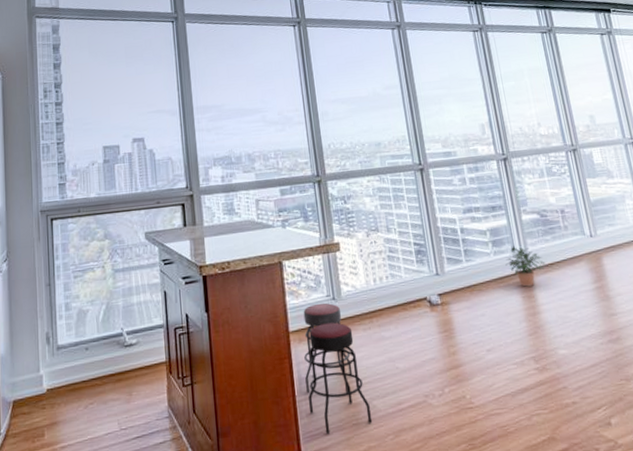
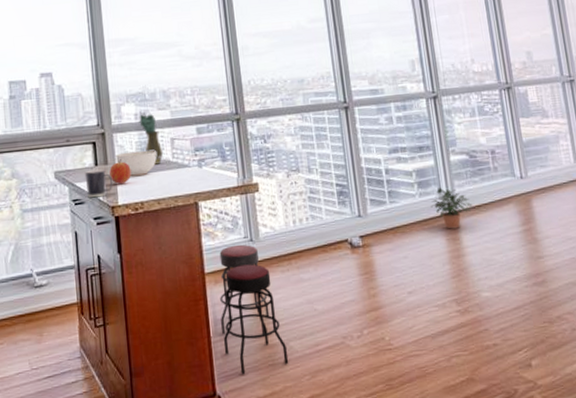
mug: none [174,229,201,258] -> present [84,169,113,198]
fruit: none [197,220,219,245] -> present [109,159,132,185]
bowl: none [203,211,242,237] -> present [116,150,157,177]
vase: none [225,174,249,225] -> present [138,111,164,165]

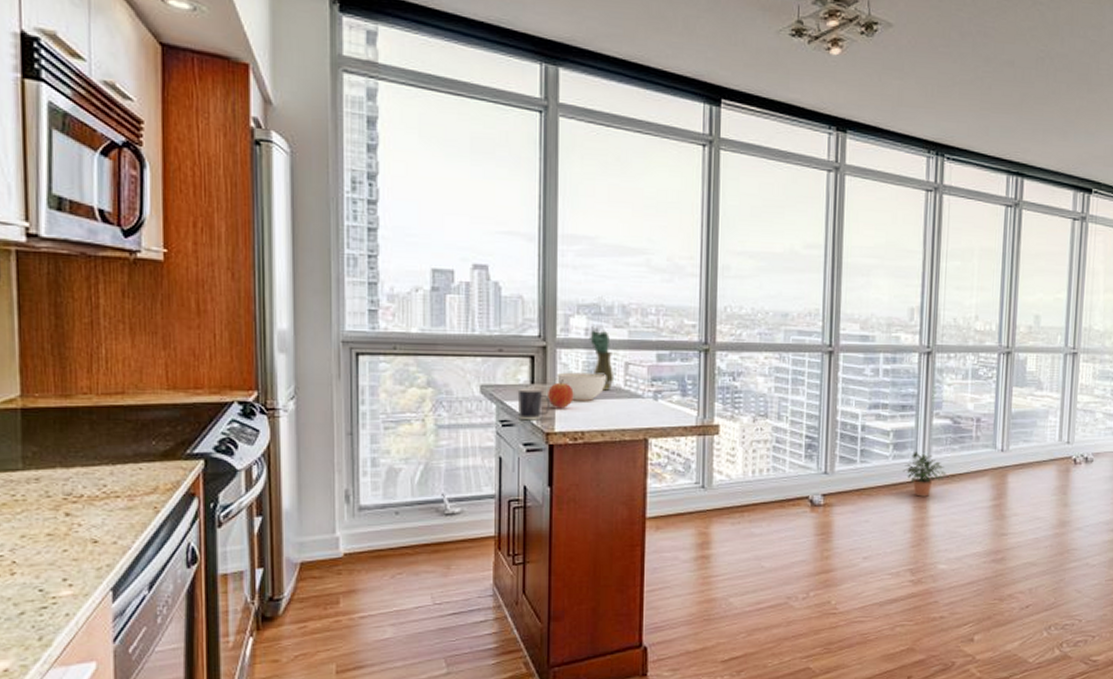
bar stool: present [219,244,289,375] -> none [656,490,726,628]

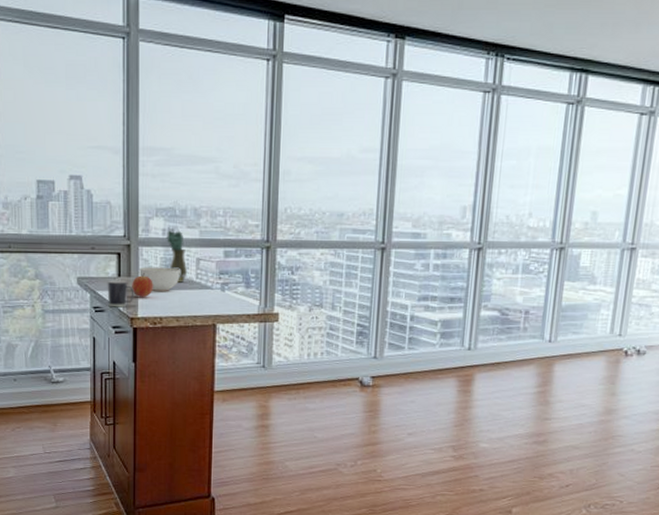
potted plant: present [903,451,947,497] -> none [449,340,492,382]

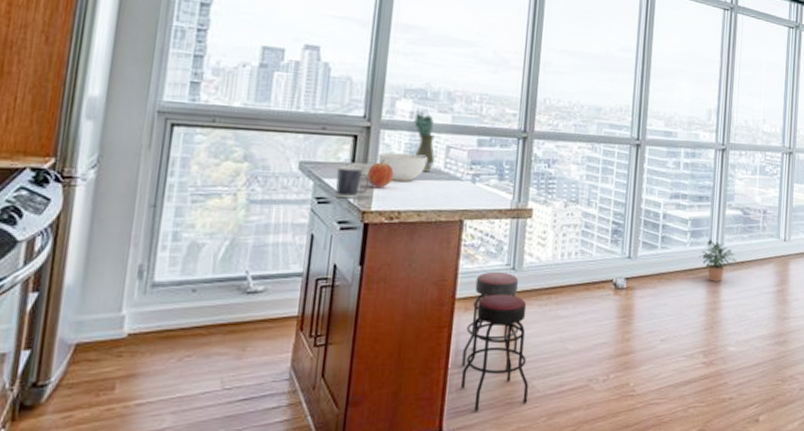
bar stool: none [222,369,283,484] -> present [460,271,529,412]
potted plant: none [449,340,492,382] -> present [699,239,737,282]

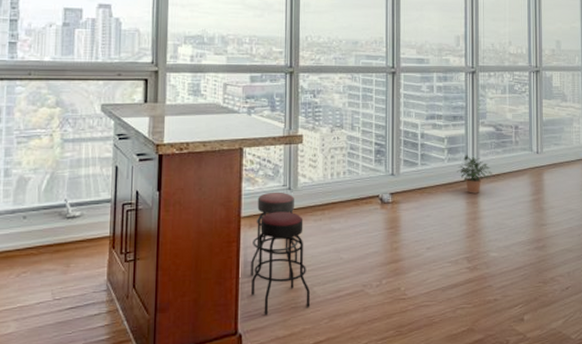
mug: present [335,166,370,199] -> none [132,106,161,134]
fruit: present [367,159,394,189] -> none [158,99,181,124]
bowl: present [378,152,427,182] -> none [167,92,208,117]
vase: present [413,110,436,172] -> none [193,54,215,107]

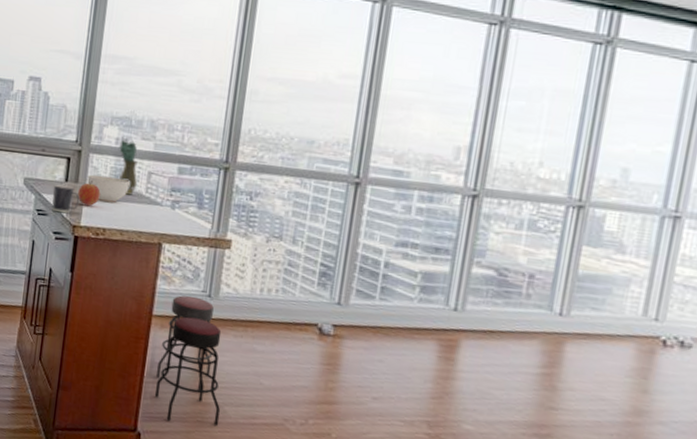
mug: none [132,106,161,134] -> present [52,184,80,213]
fruit: none [158,99,181,124] -> present [78,181,101,207]
bowl: none [167,92,208,117] -> present [87,174,130,203]
vase: none [193,54,215,107] -> present [118,137,138,195]
potted plant: present [457,155,493,194] -> none [429,298,484,349]

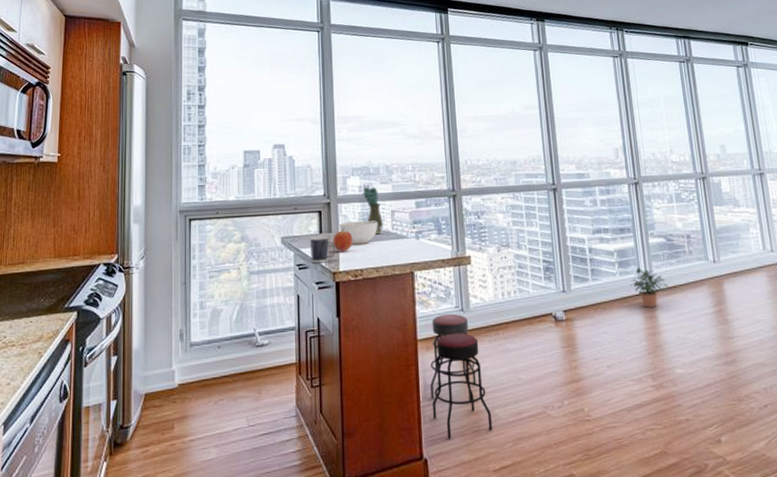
potted plant: none [429,298,484,349] -> present [630,267,669,308]

